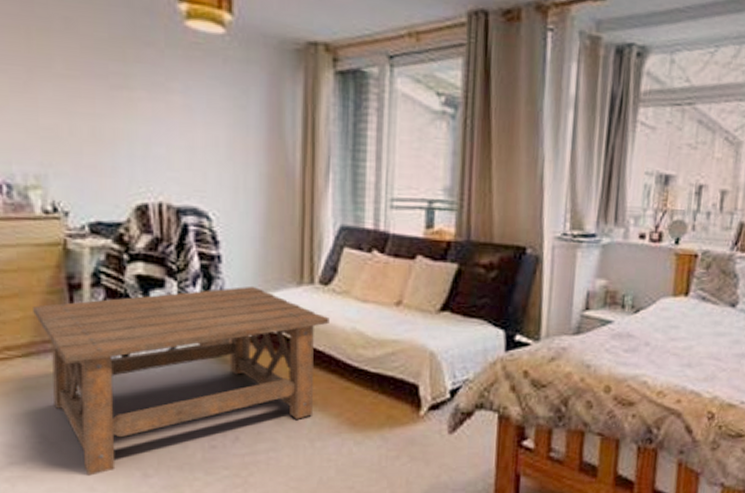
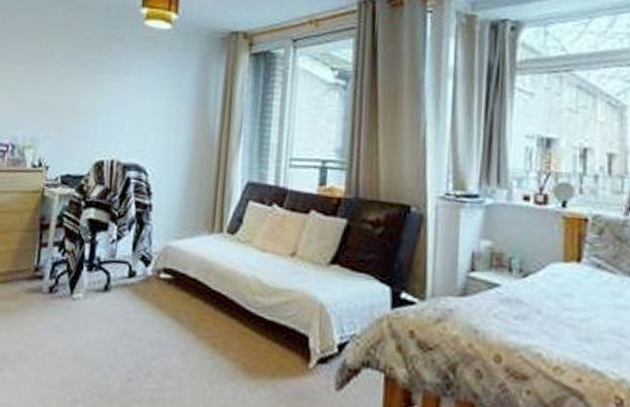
coffee table: present [33,286,330,476] -> none [14,232,234,395]

